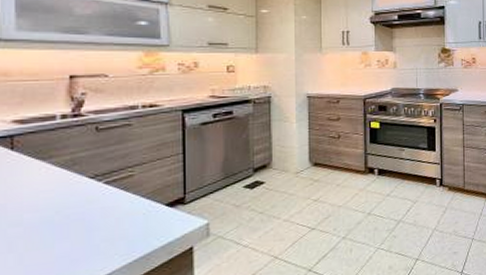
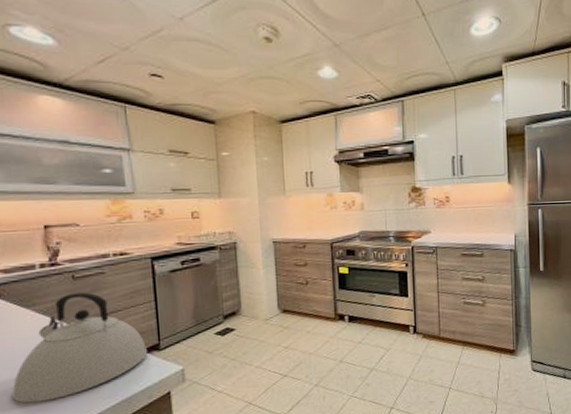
kettle: none [16,144,171,263] -> present [11,292,147,404]

